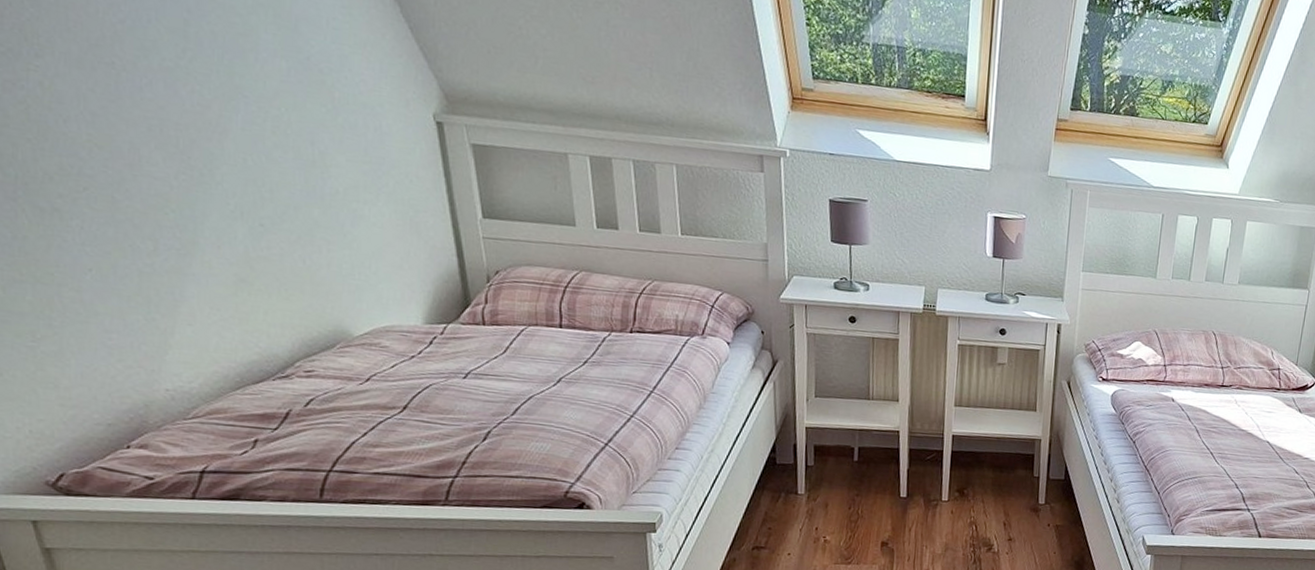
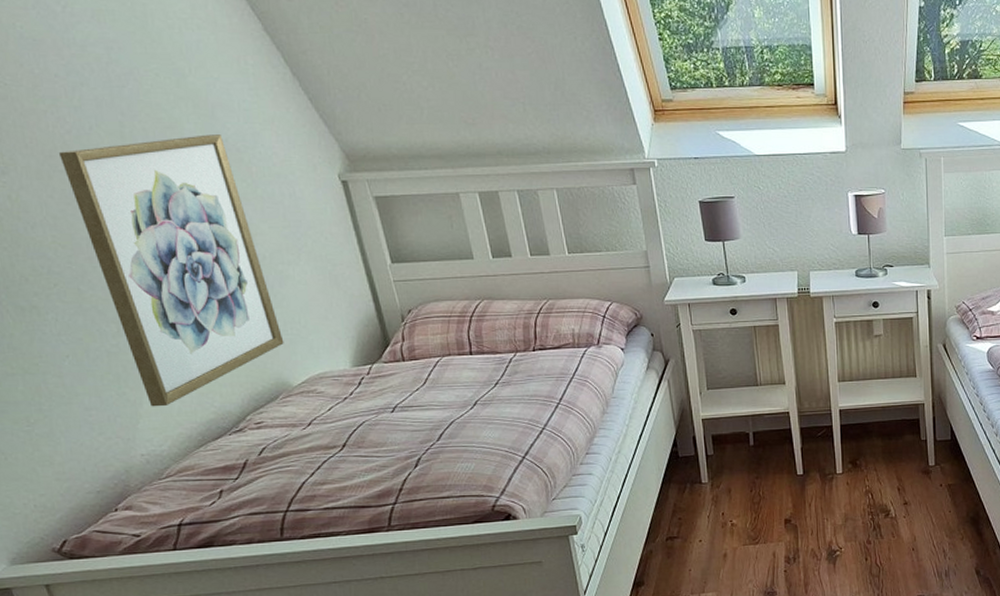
wall art: none [106,41,349,340] -> present [58,134,284,407]

